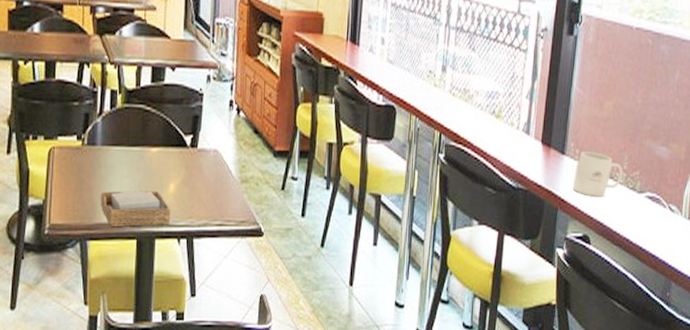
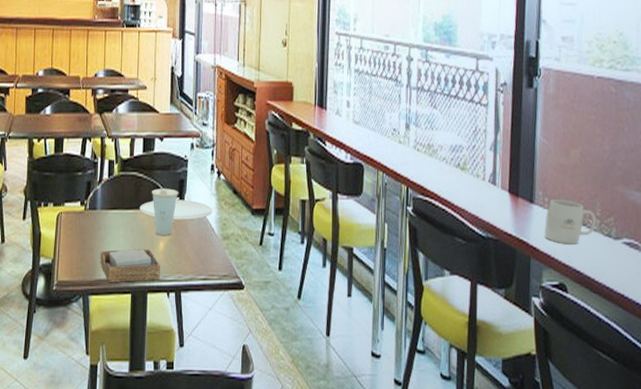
plate: none [147,137,231,161] -> present [140,200,213,221]
cup: none [161,124,193,177] -> present [152,188,179,235]

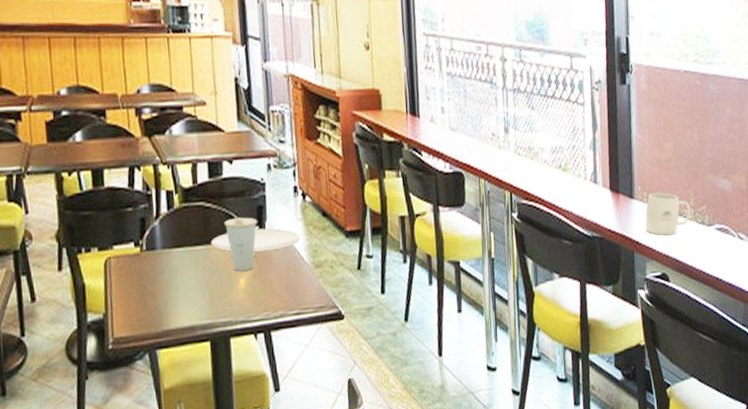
napkin holder: present [100,249,161,282] -> none [166,288,244,331]

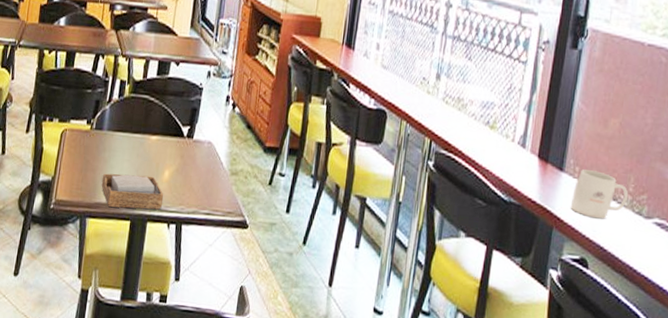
napkin holder: none [166,288,244,331] -> present [101,173,164,210]
plate: present [211,228,301,253] -> none [147,127,224,152]
cup: present [224,217,258,271] -> none [161,115,191,165]

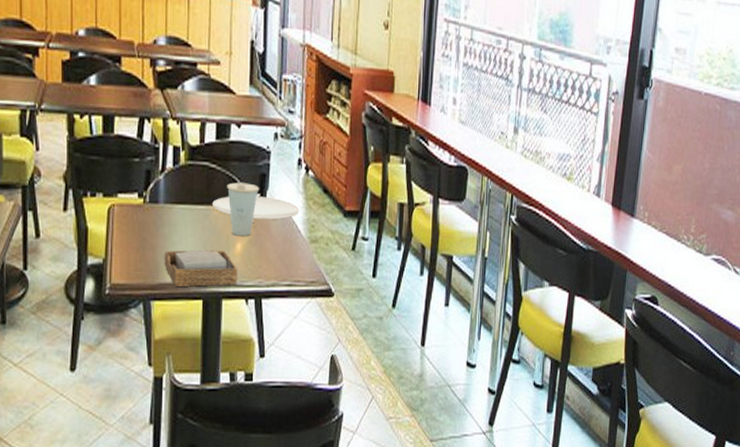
plate: none [147,127,224,152] -> present [212,196,300,221]
cup: none [161,115,191,165] -> present [227,182,260,236]
mug: present [570,169,629,219] -> none [641,214,691,259]

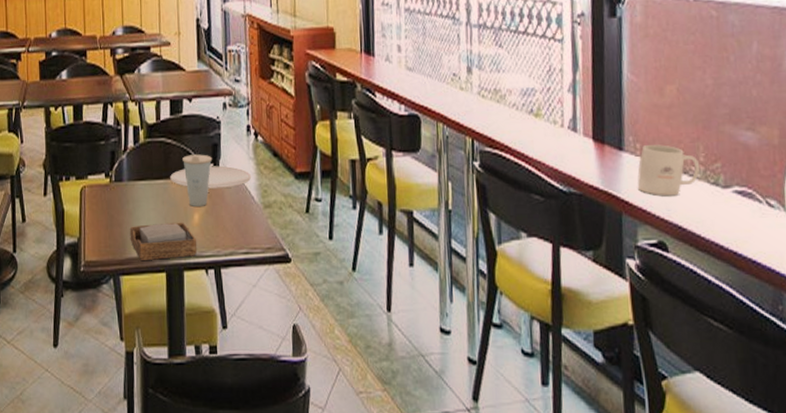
mug: none [641,214,691,259] -> present [637,145,701,196]

